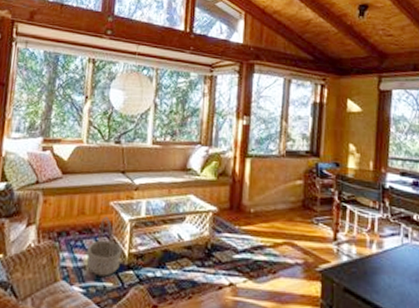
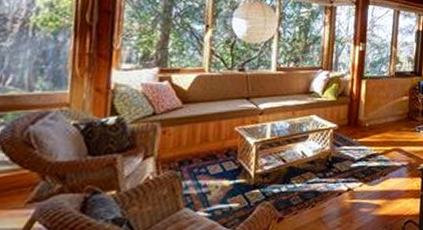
basket: present [86,216,122,277] -> none [211,141,248,199]

